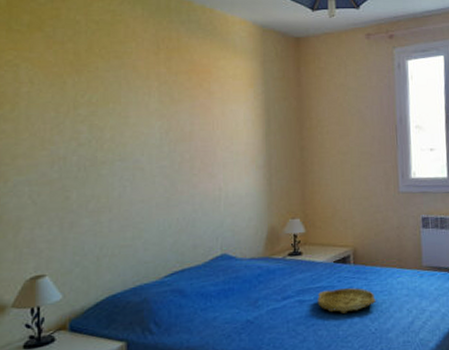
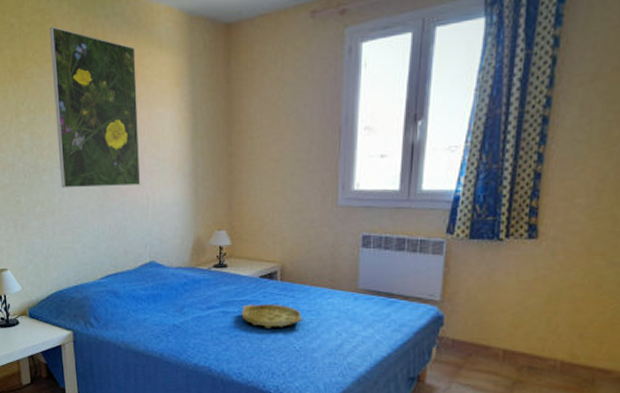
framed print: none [120,26,213,182] -> present [49,26,141,188]

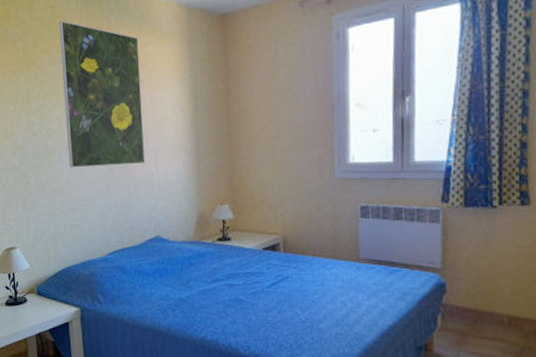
tray: present [241,304,302,328] -> none [246,276,307,300]

